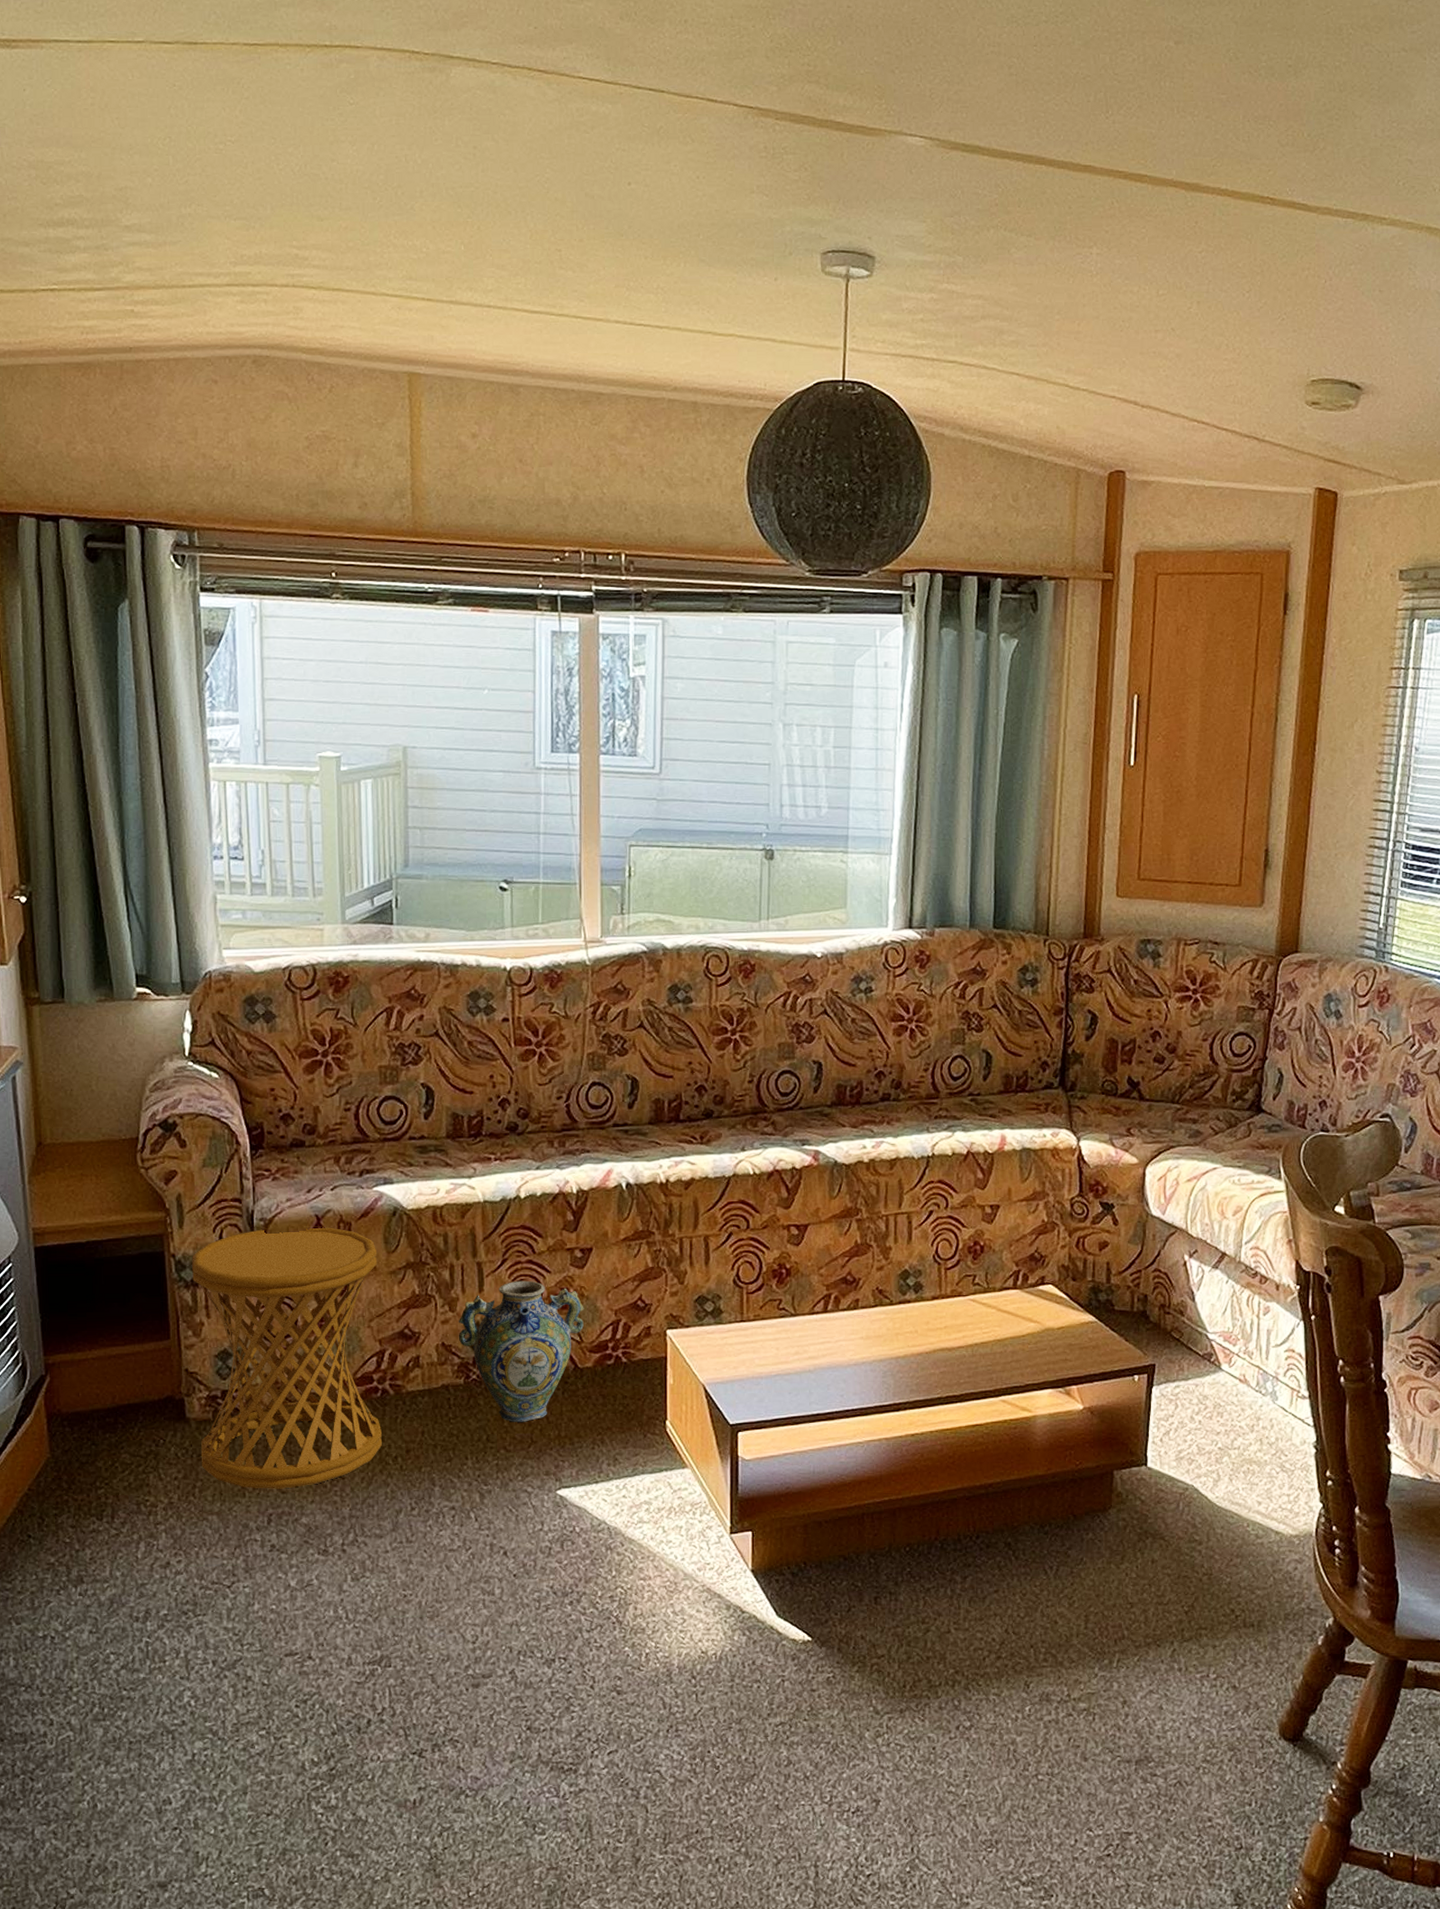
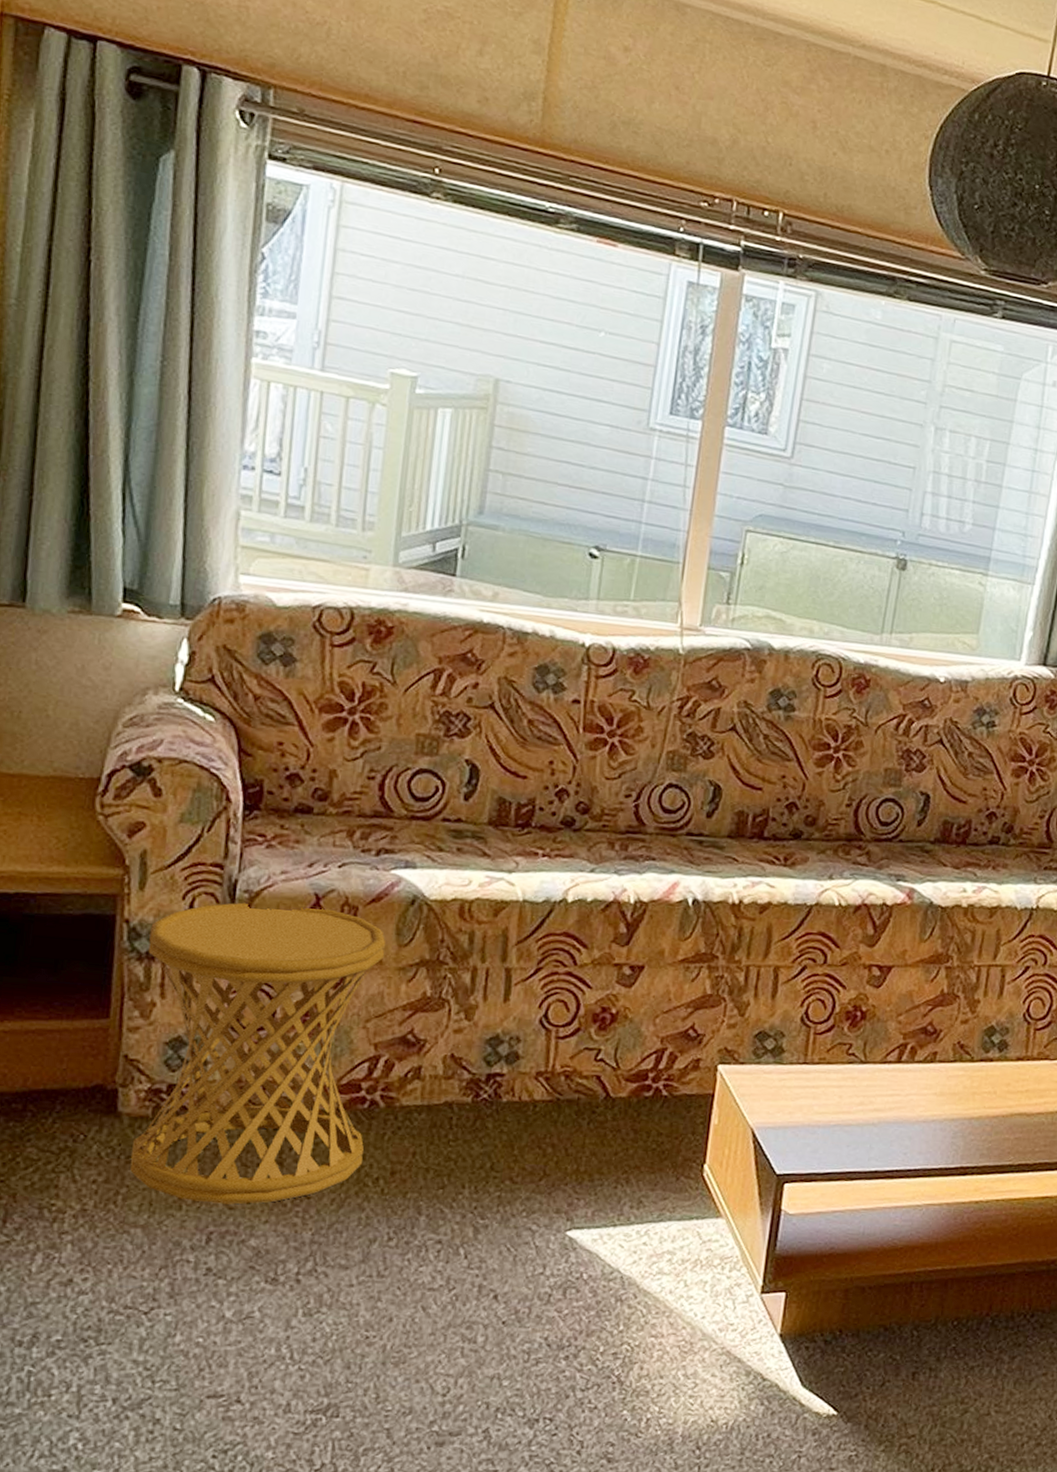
ceramic jug: present [458,1280,584,1422] -> none [471,993,626,1152]

